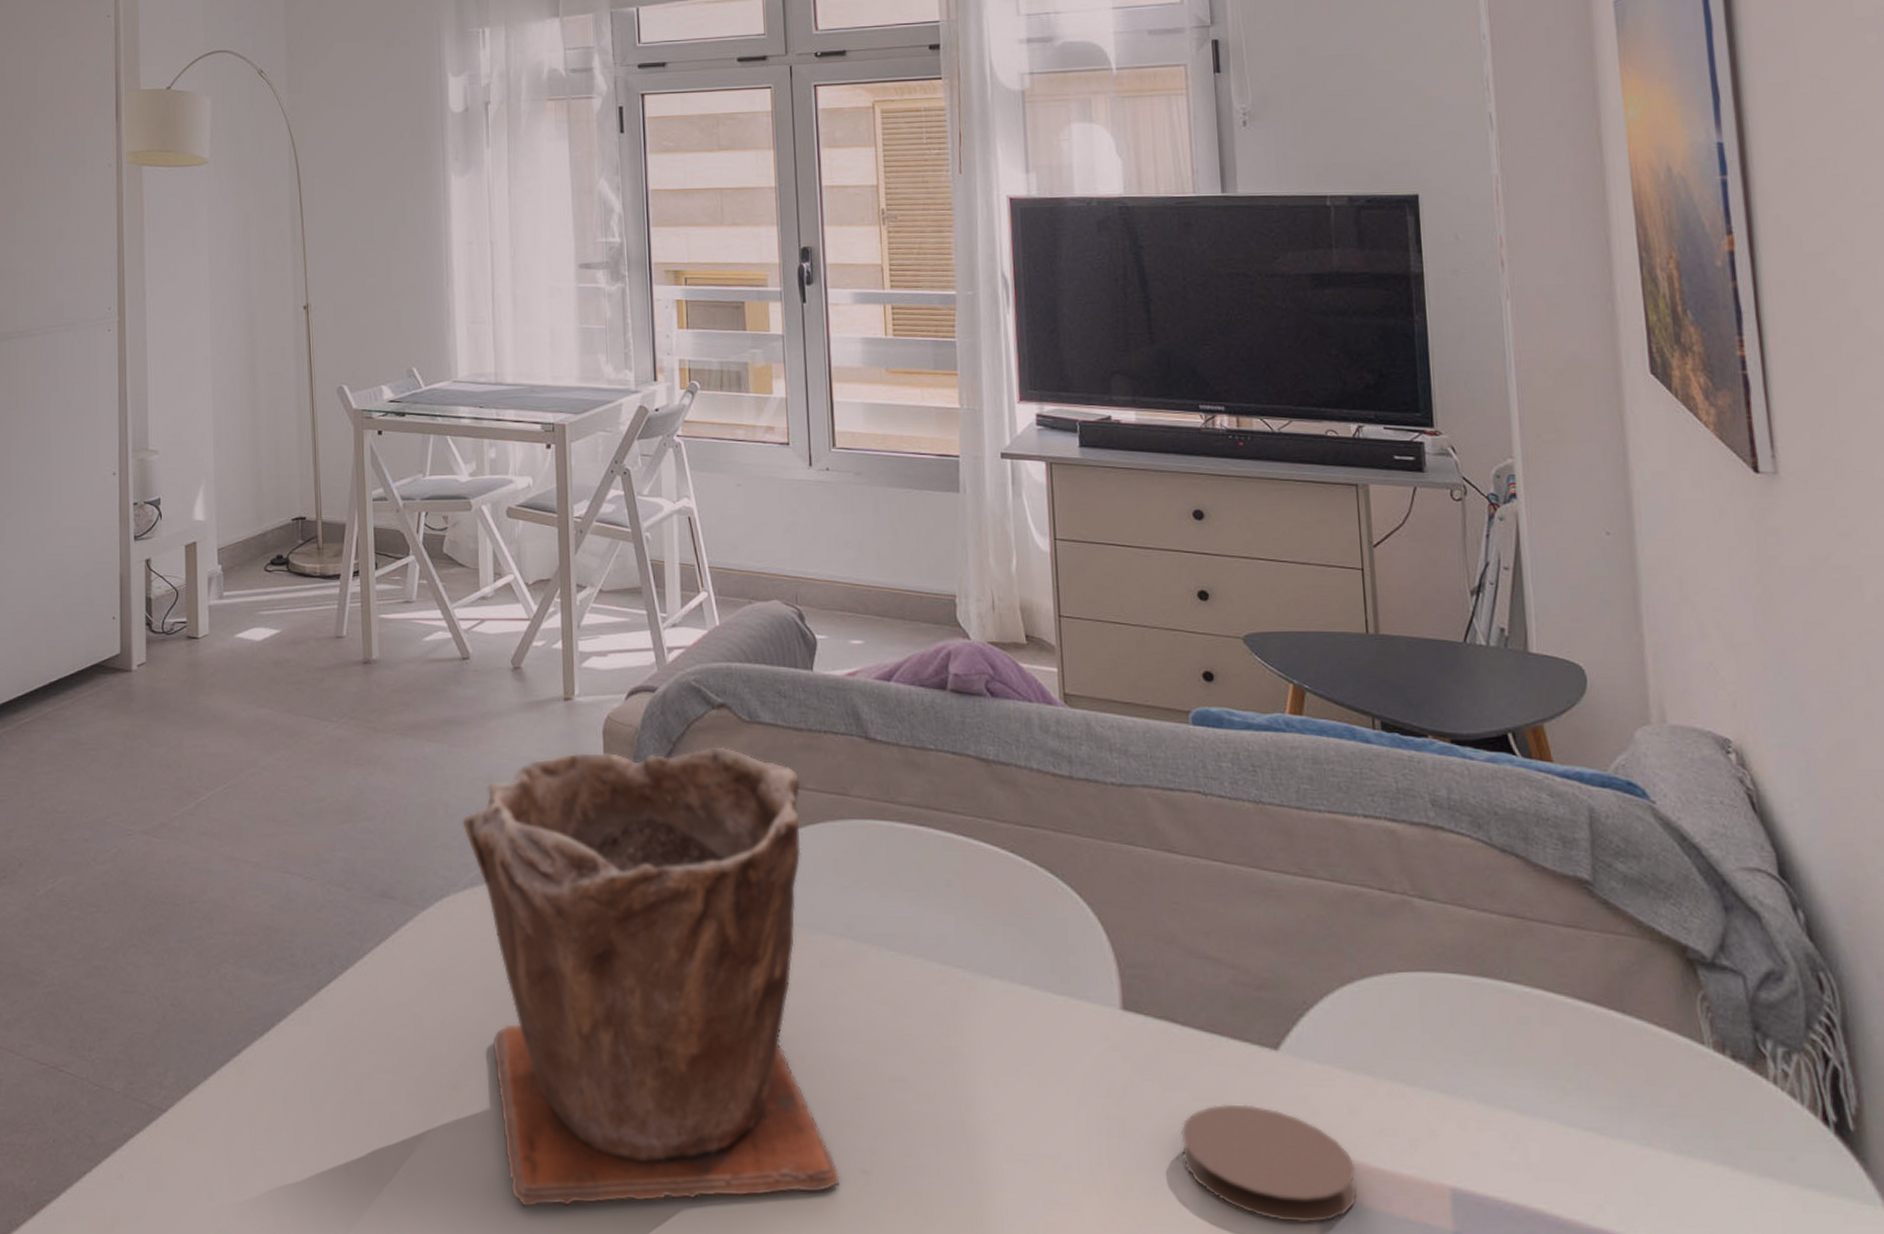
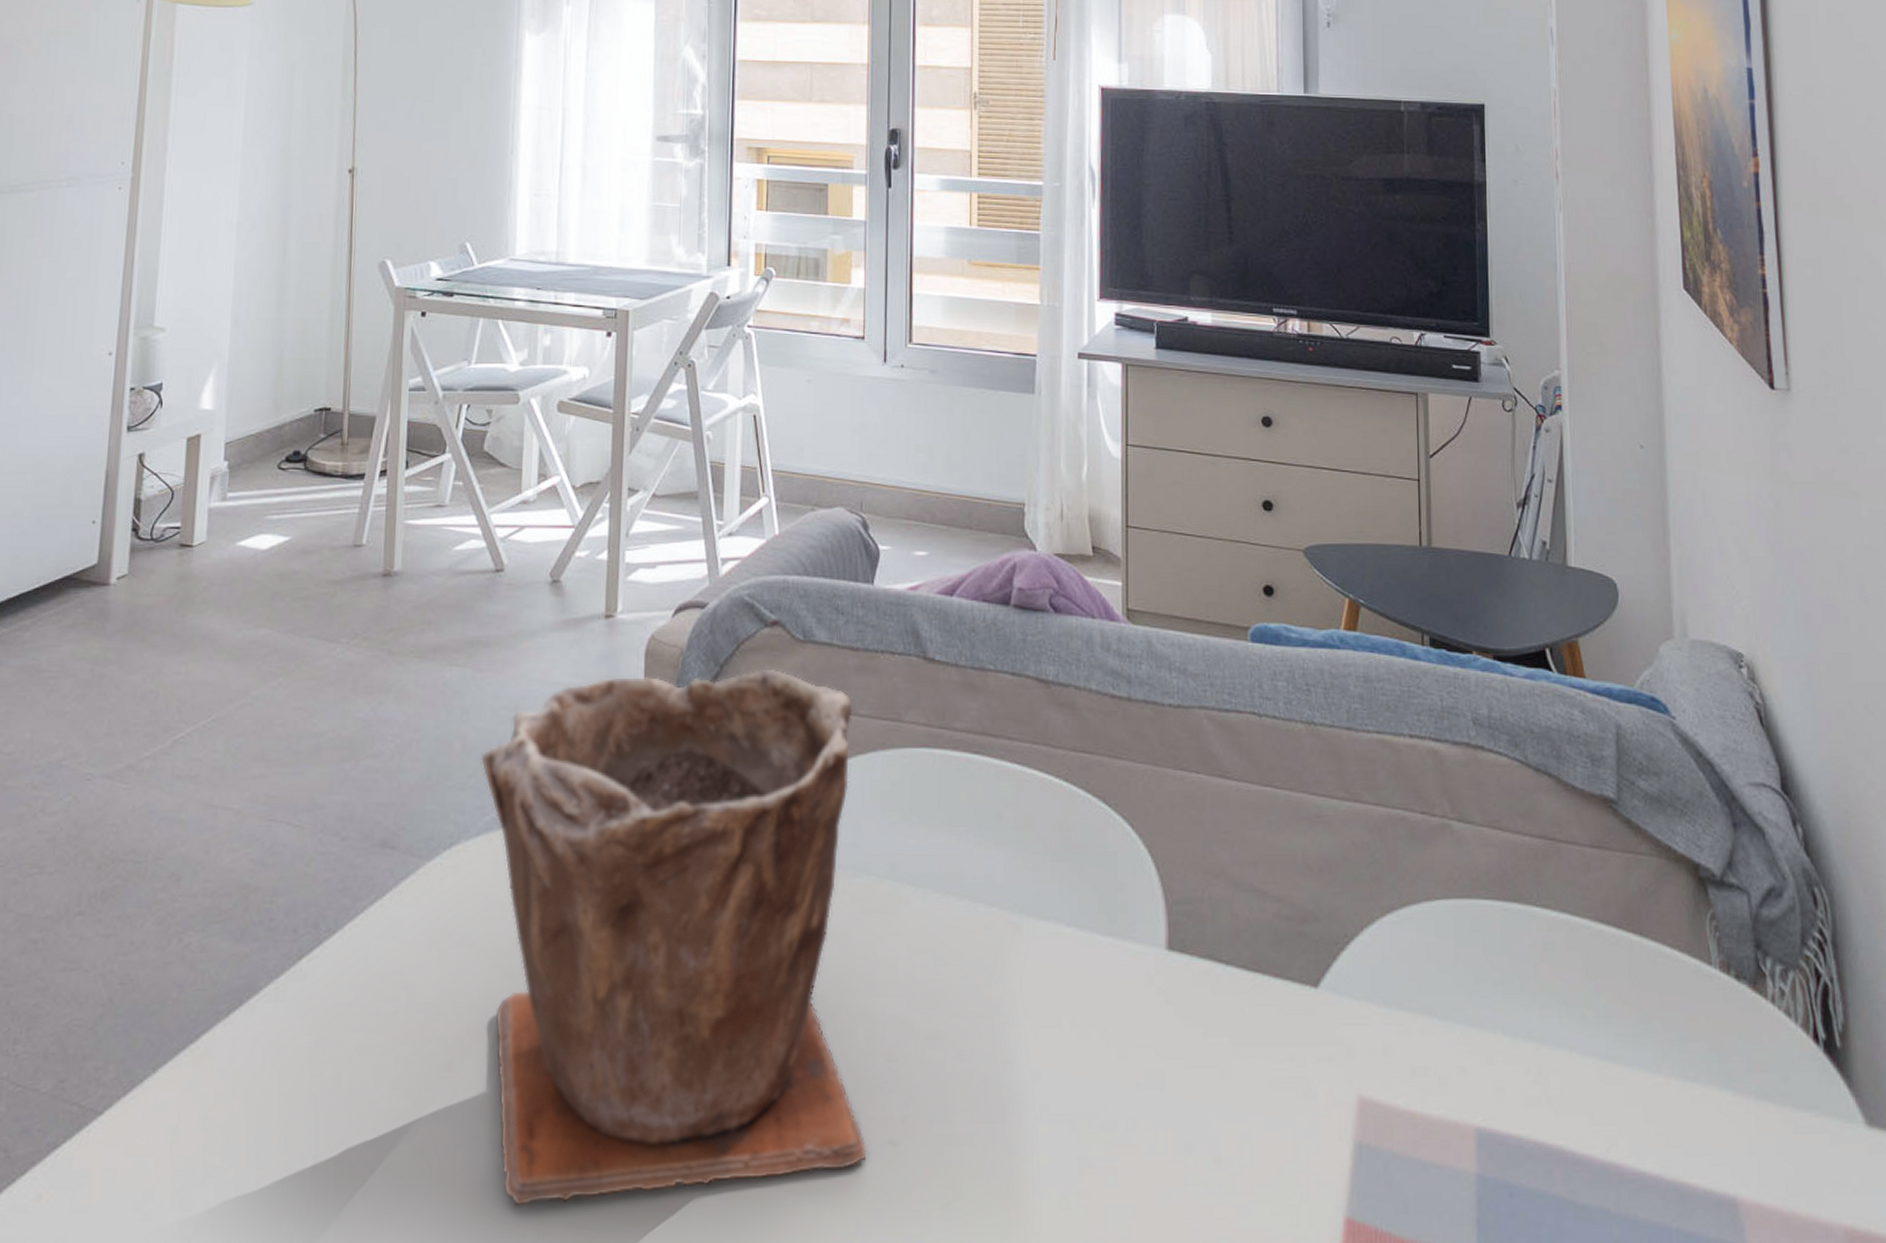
coaster: present [1181,1104,1358,1223] -> none [1219,1048,1388,1174]

